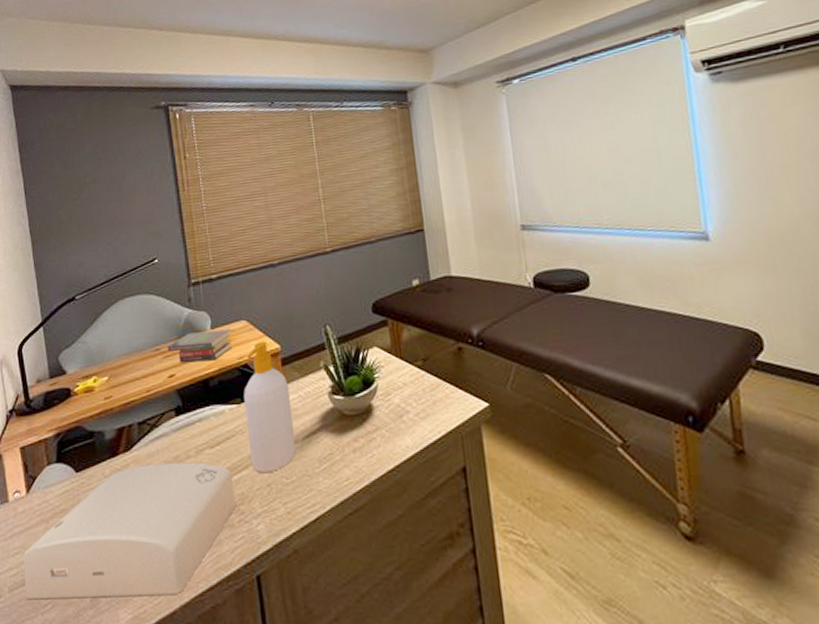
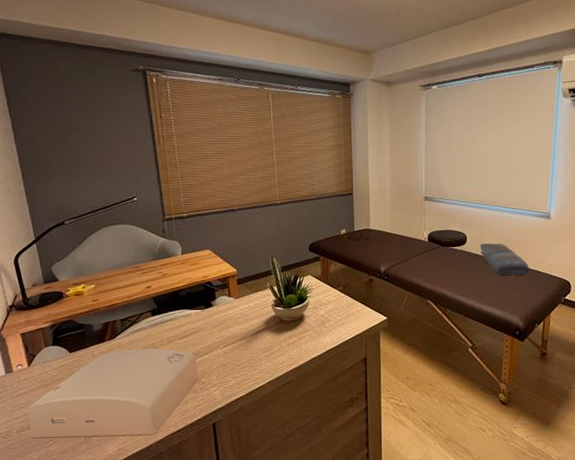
books: present [167,329,232,363] -> none [145,256,198,278]
soap bottle: present [244,341,296,474] -> none [207,266,246,358]
towel: none [610,282,692,332] -> present [480,243,530,276]

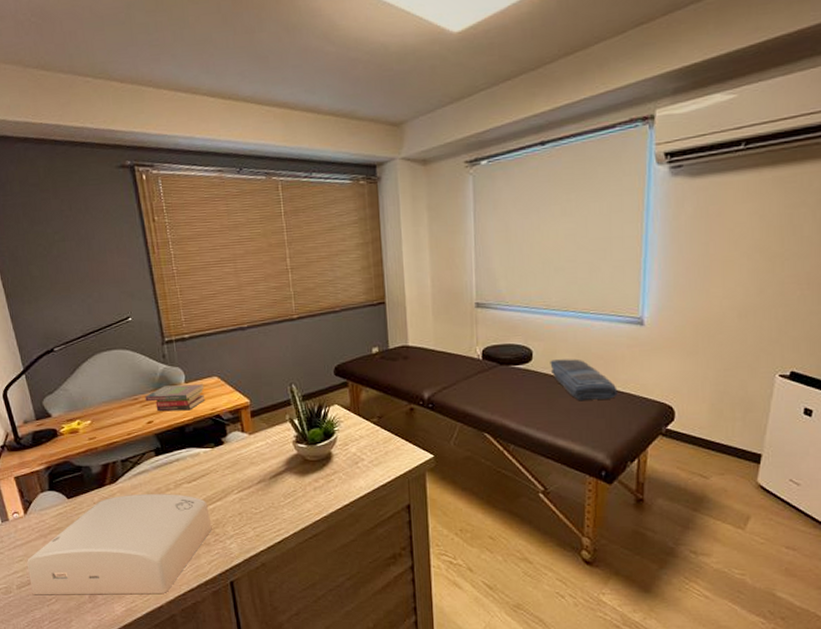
books: none [145,256,198,278] -> present [145,384,205,412]

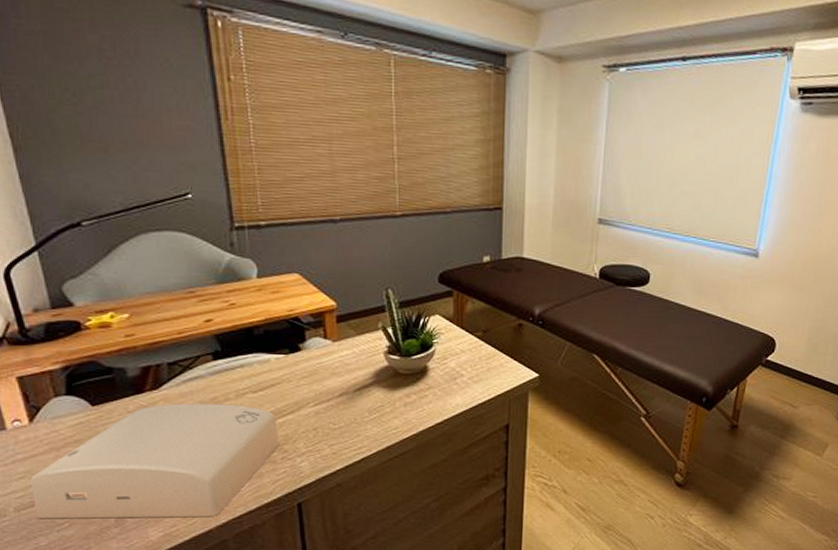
books: present [145,384,205,412] -> none [204,279,282,310]
towel: present [550,359,618,401] -> none [665,284,727,328]

